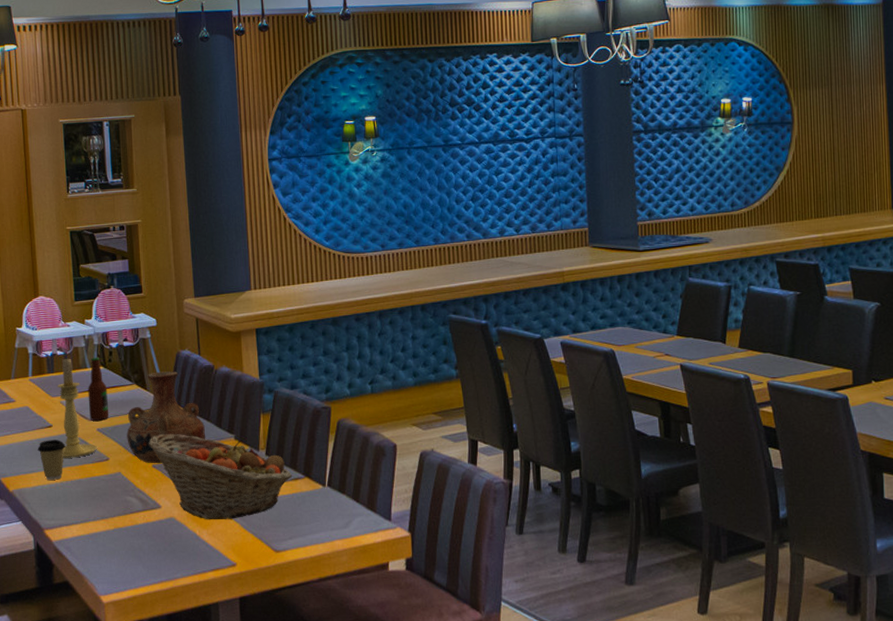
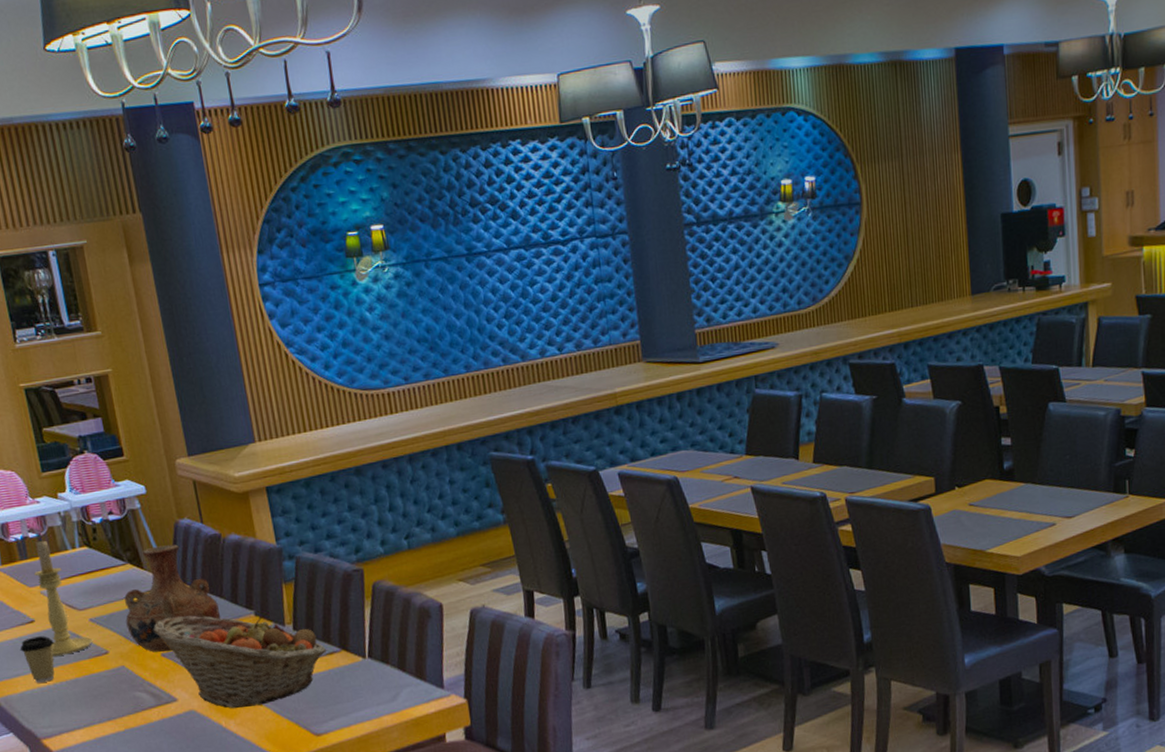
bottle: present [88,357,109,421] -> none [71,536,102,610]

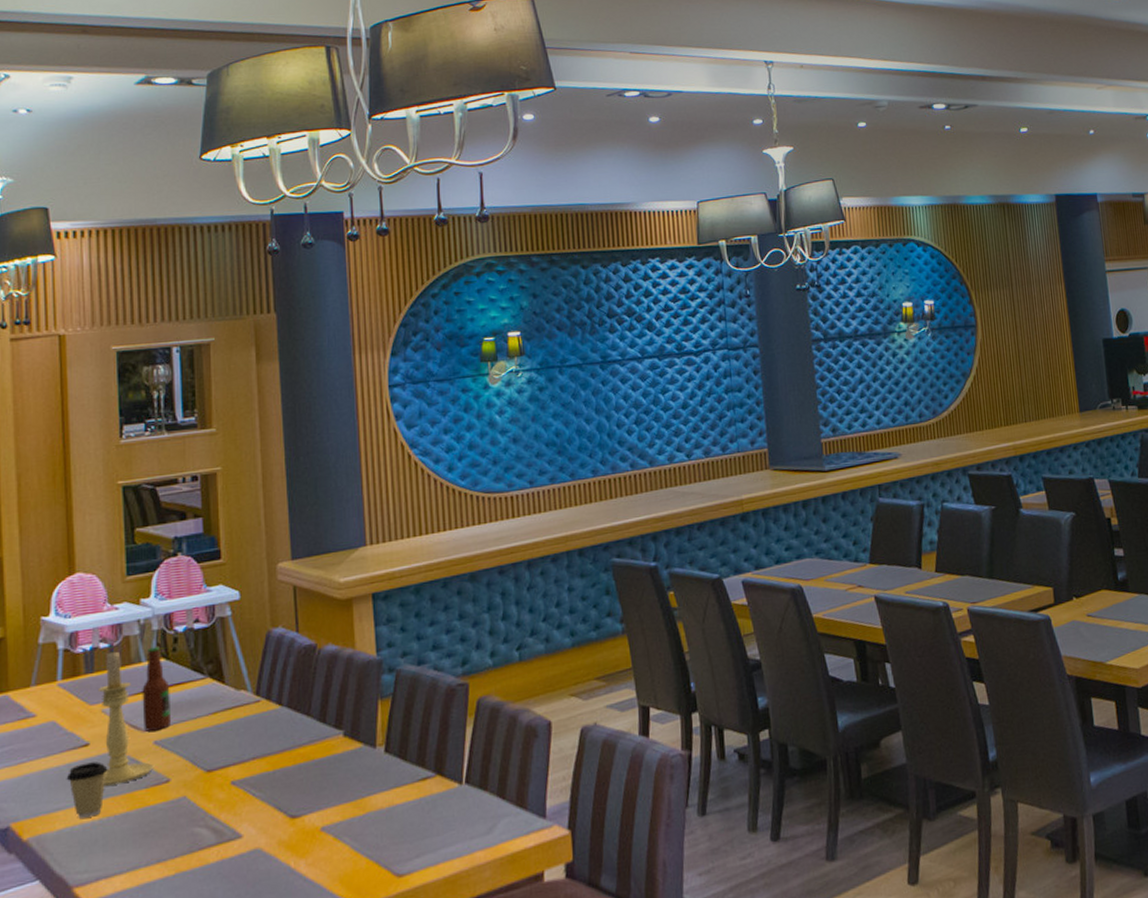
bottle: none [71,536,102,610] -> present [142,647,172,731]
vase: present [124,544,221,653] -> none [196,656,305,780]
fruit basket: present [154,615,326,709] -> none [227,736,419,847]

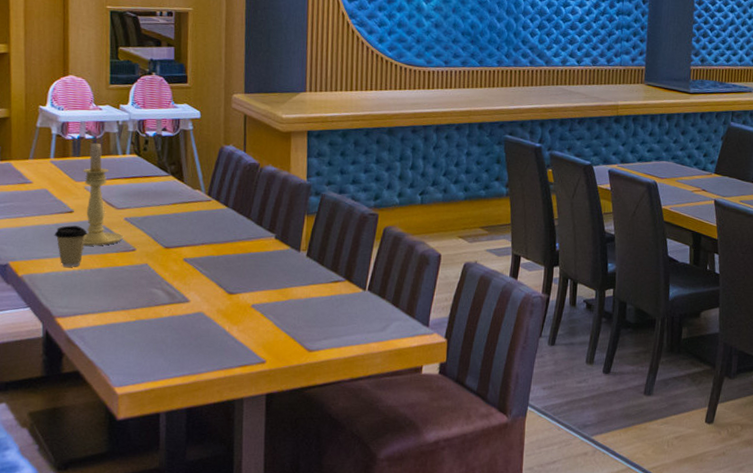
bottle: present [142,647,172,731] -> none [117,144,140,210]

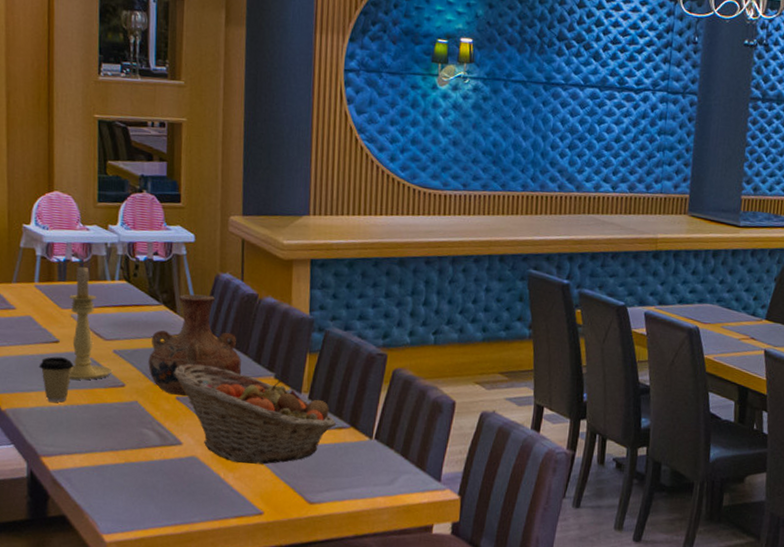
vase: none [157,165,245,258] -> present [148,294,242,397]
fruit basket: none [182,228,332,317] -> present [174,364,336,465]

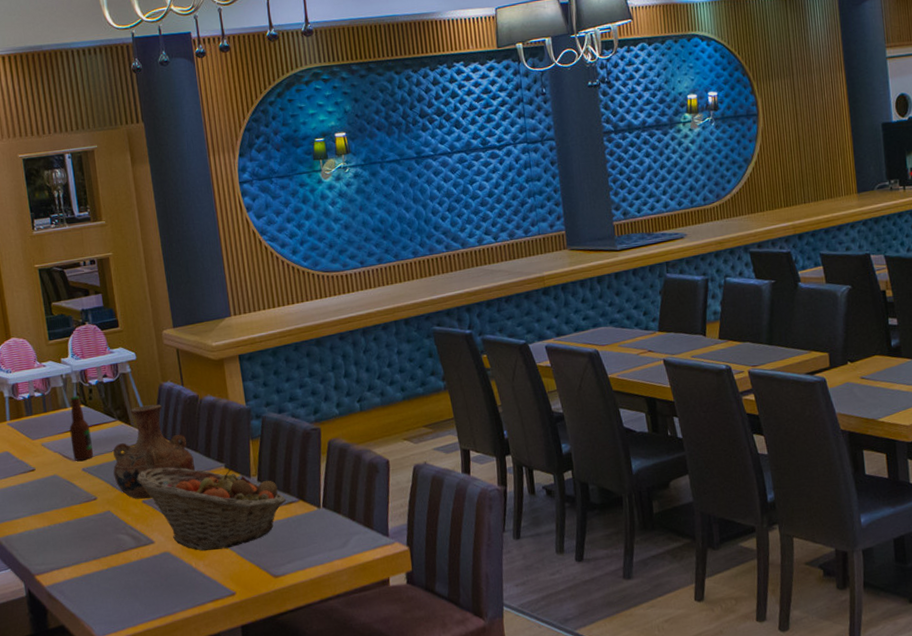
coffee cup: present [39,356,74,403] -> none [21,483,51,525]
candle holder: present [68,265,113,380] -> none [37,398,85,501]
bottle: none [105,269,130,342] -> present [69,396,94,461]

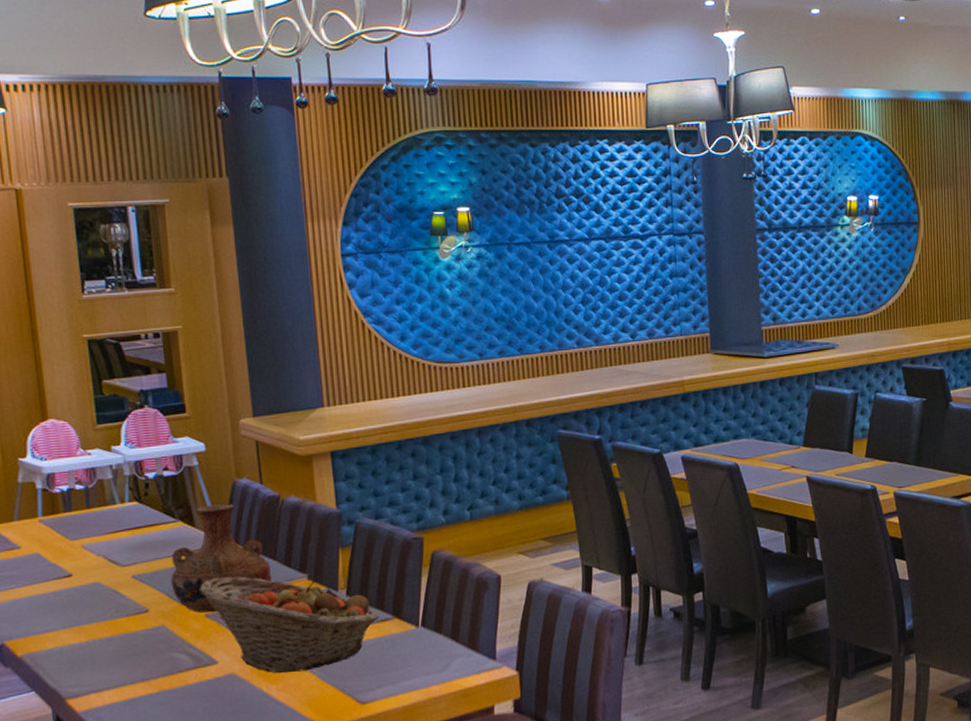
bottle: present [69,396,94,461] -> none [118,491,148,566]

